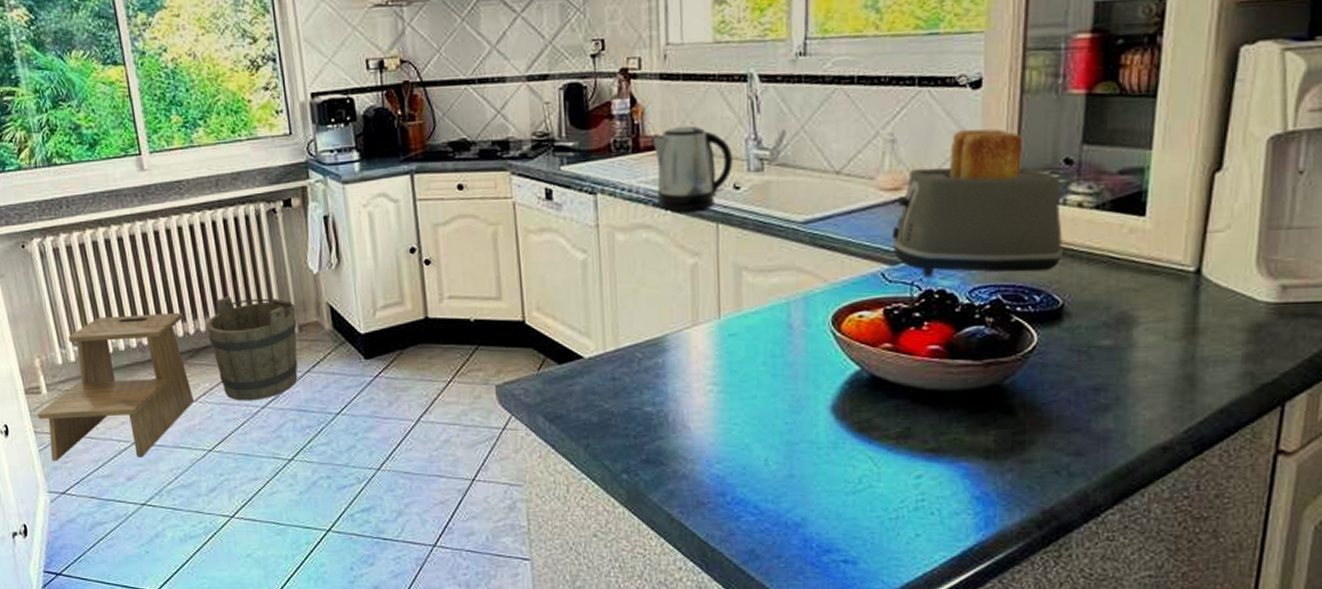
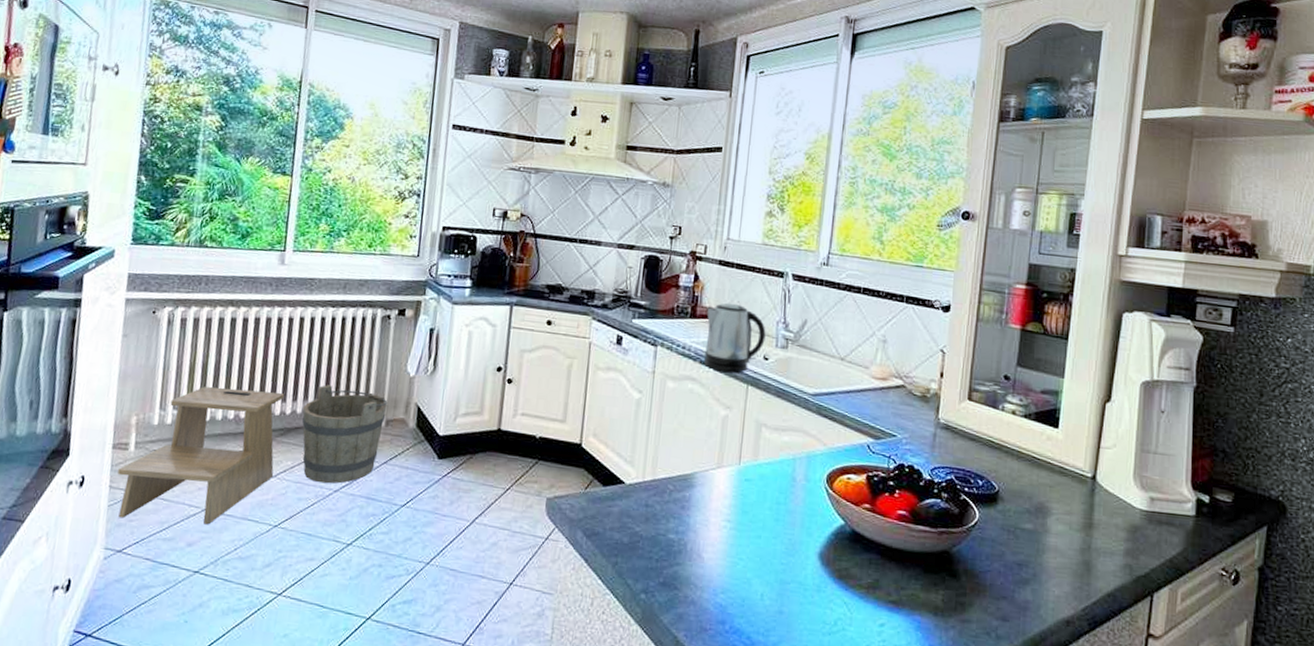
toaster: present [891,129,1064,277] -> none [877,341,1001,462]

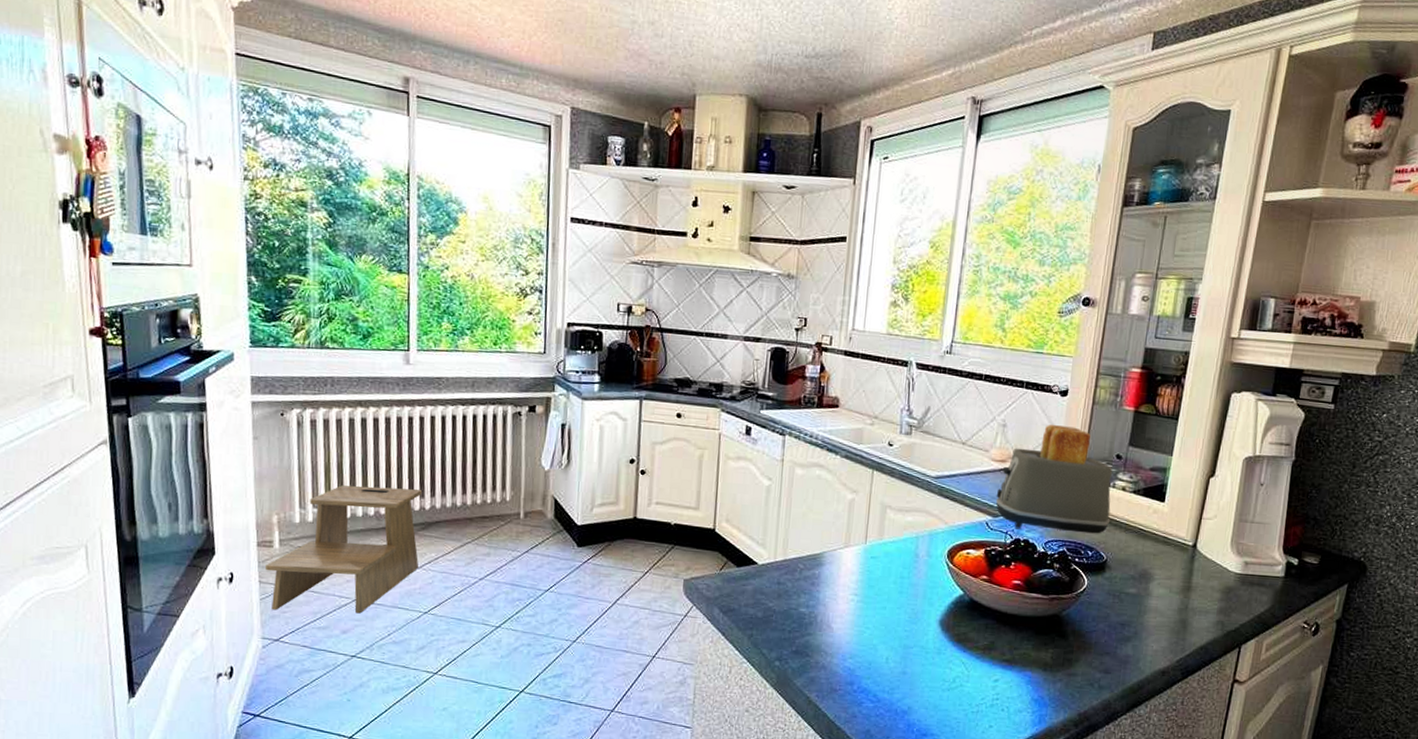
bucket: present [301,385,388,484] -> none [441,480,525,573]
kettle: present [704,303,766,373] -> none [831,392,891,459]
toaster: none [877,341,1001,462] -> present [996,424,1113,534]

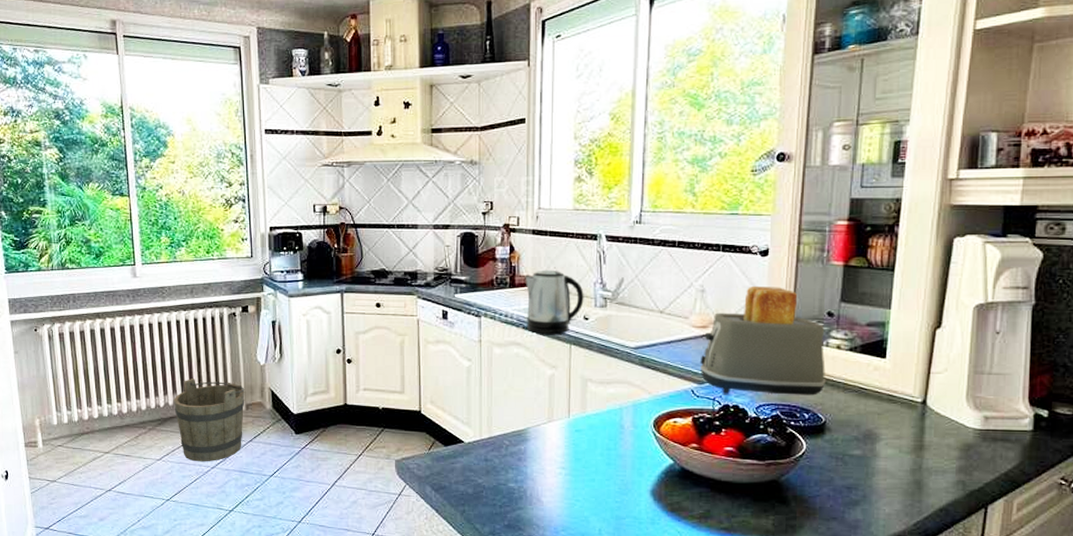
step stool: present [265,485,423,614] -> none [33,388,158,503]
bucket: none [441,480,525,573] -> present [174,379,245,462]
kettle: none [831,392,891,459] -> present [525,269,584,334]

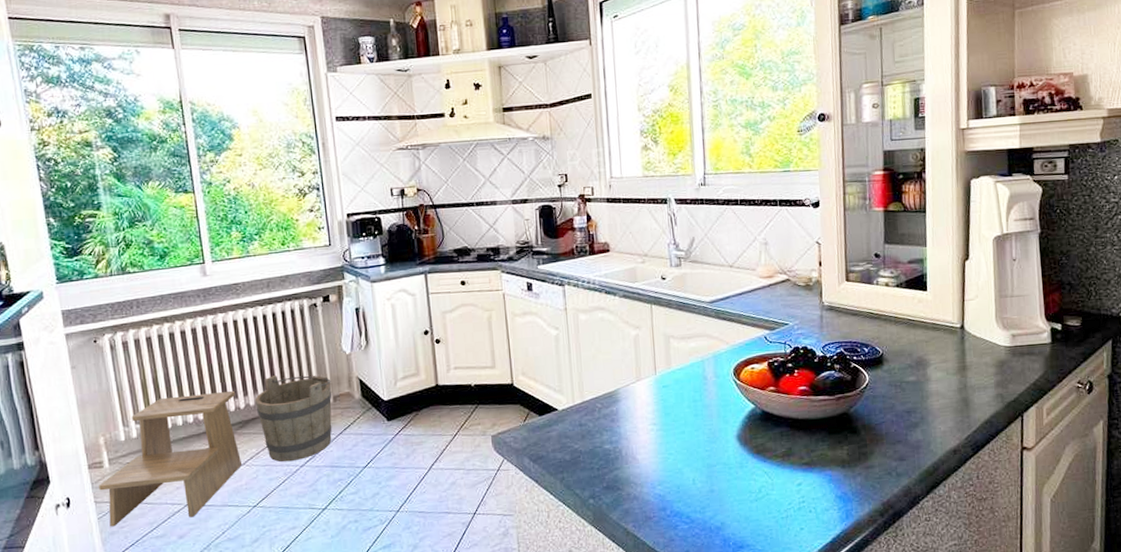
step stool: none [33,388,158,503] -> present [99,390,242,527]
kettle: present [525,269,584,334] -> none [603,234,660,297]
toaster: present [700,285,827,396] -> none [769,234,880,338]

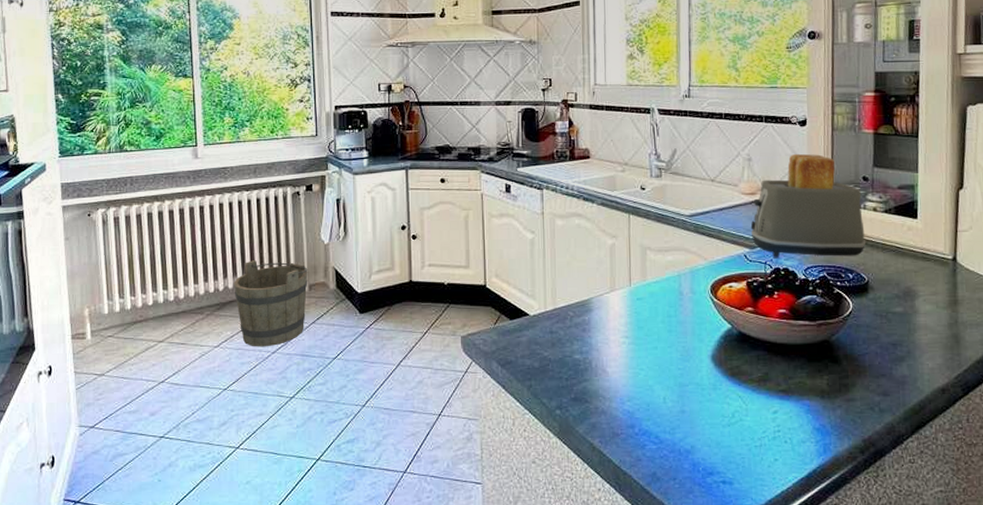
step stool: present [99,390,242,527] -> none [80,272,216,399]
toaster: none [769,234,880,338] -> present [750,153,866,259]

